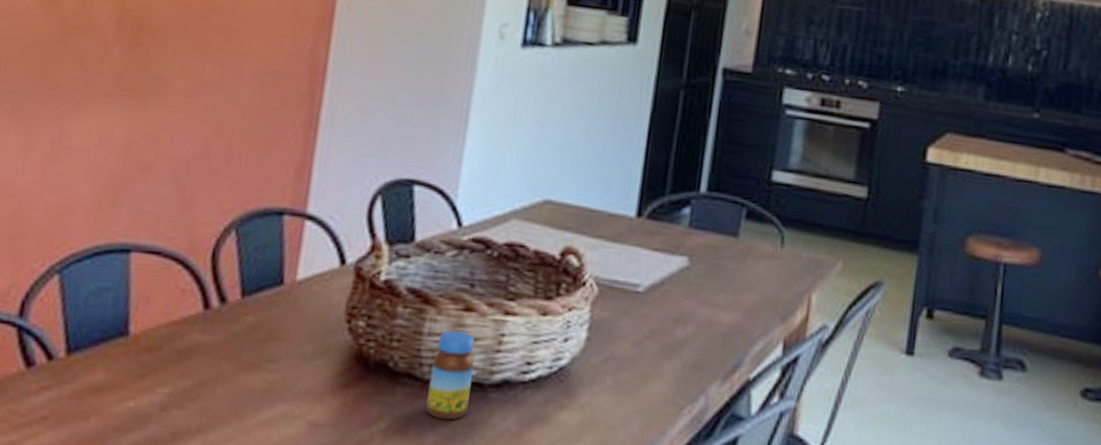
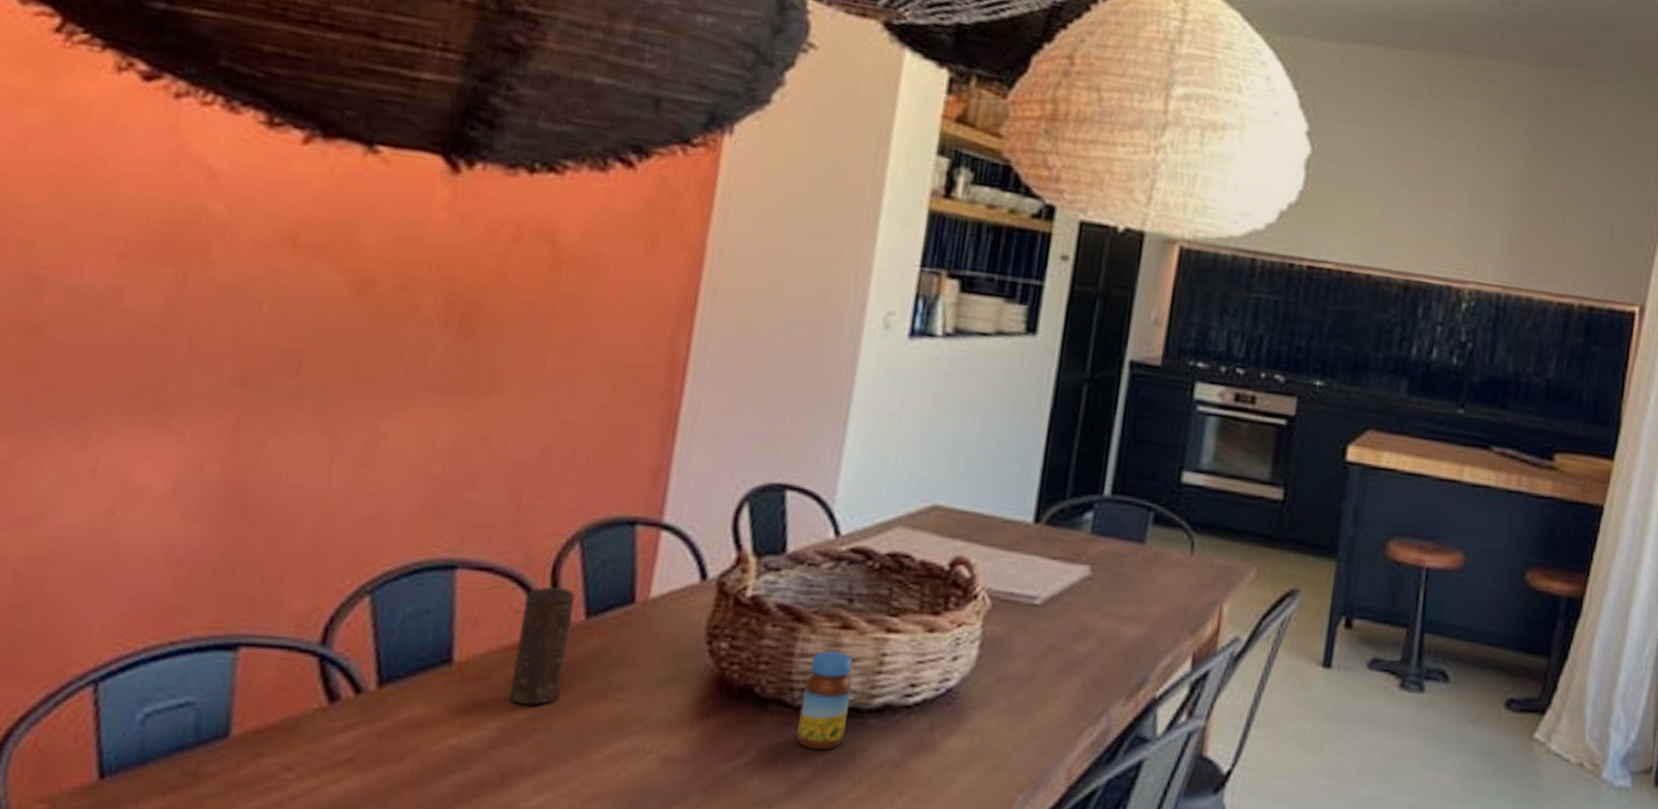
candle: none [177,269,233,374] -> present [509,586,576,706]

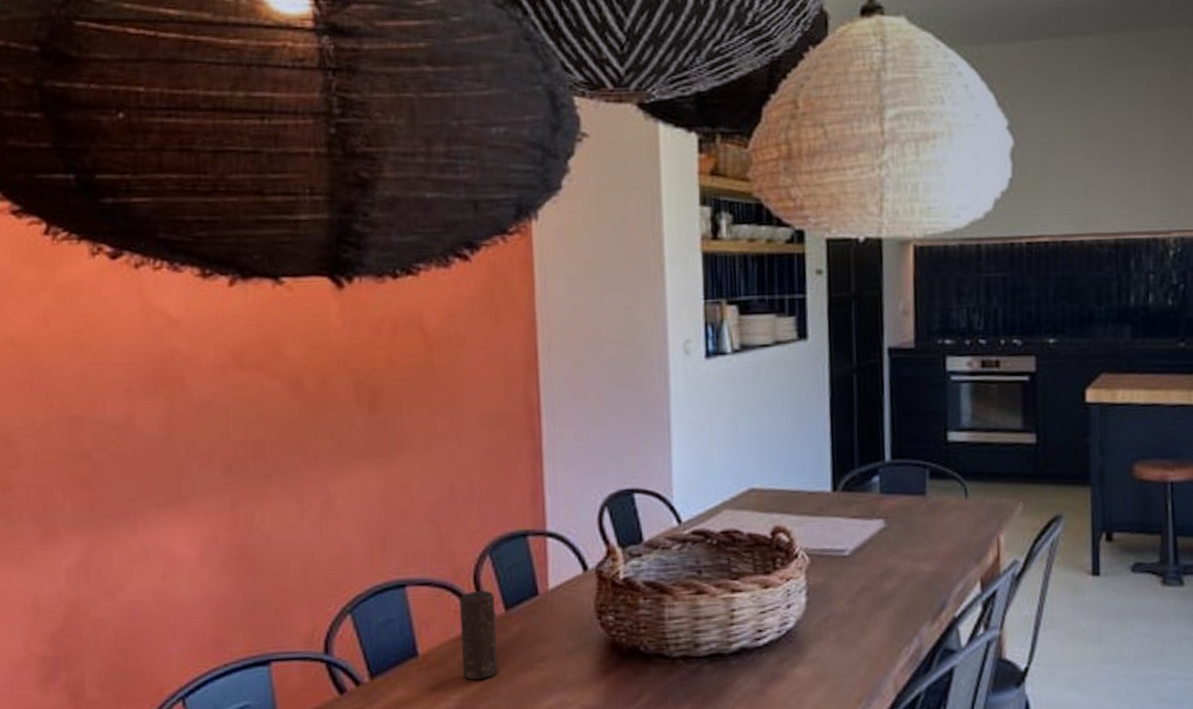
jar: present [796,651,852,750] -> none [677,612,714,689]

